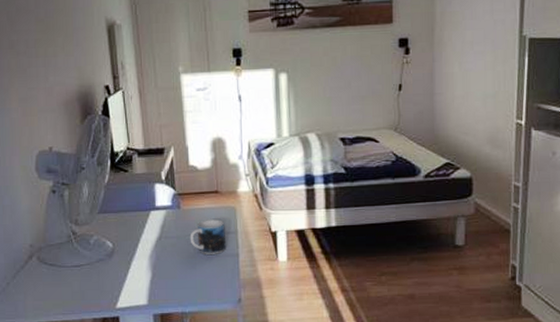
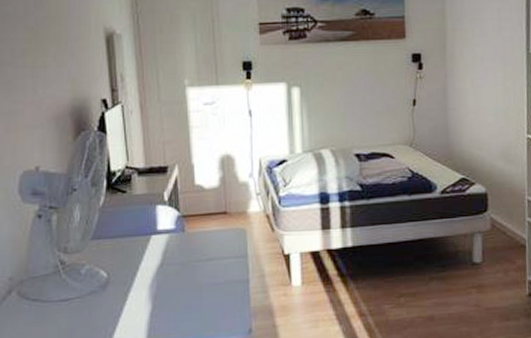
mug: present [189,219,227,254] -> none [195,243,236,282]

